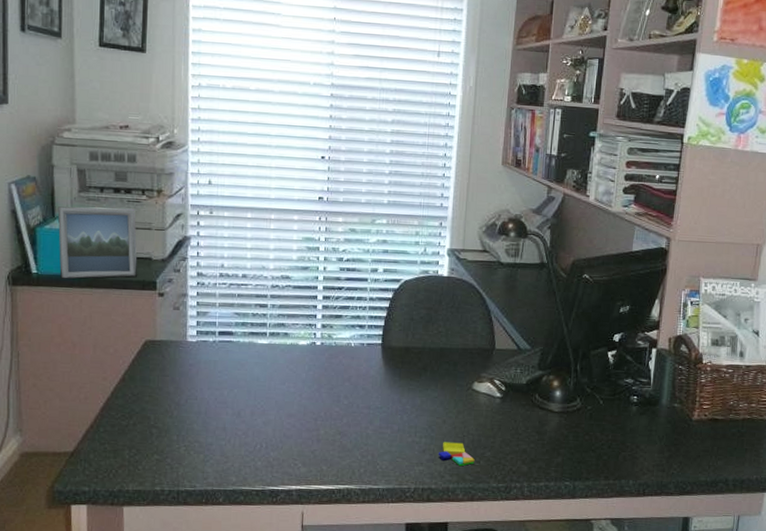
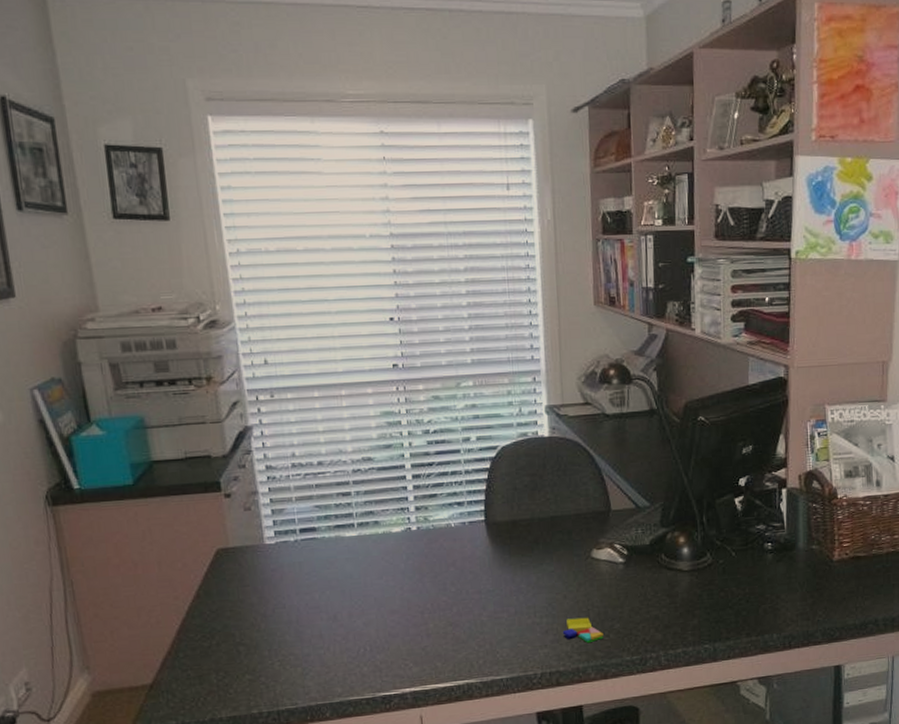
picture frame: present [57,206,138,280] -> none [92,401,198,492]

